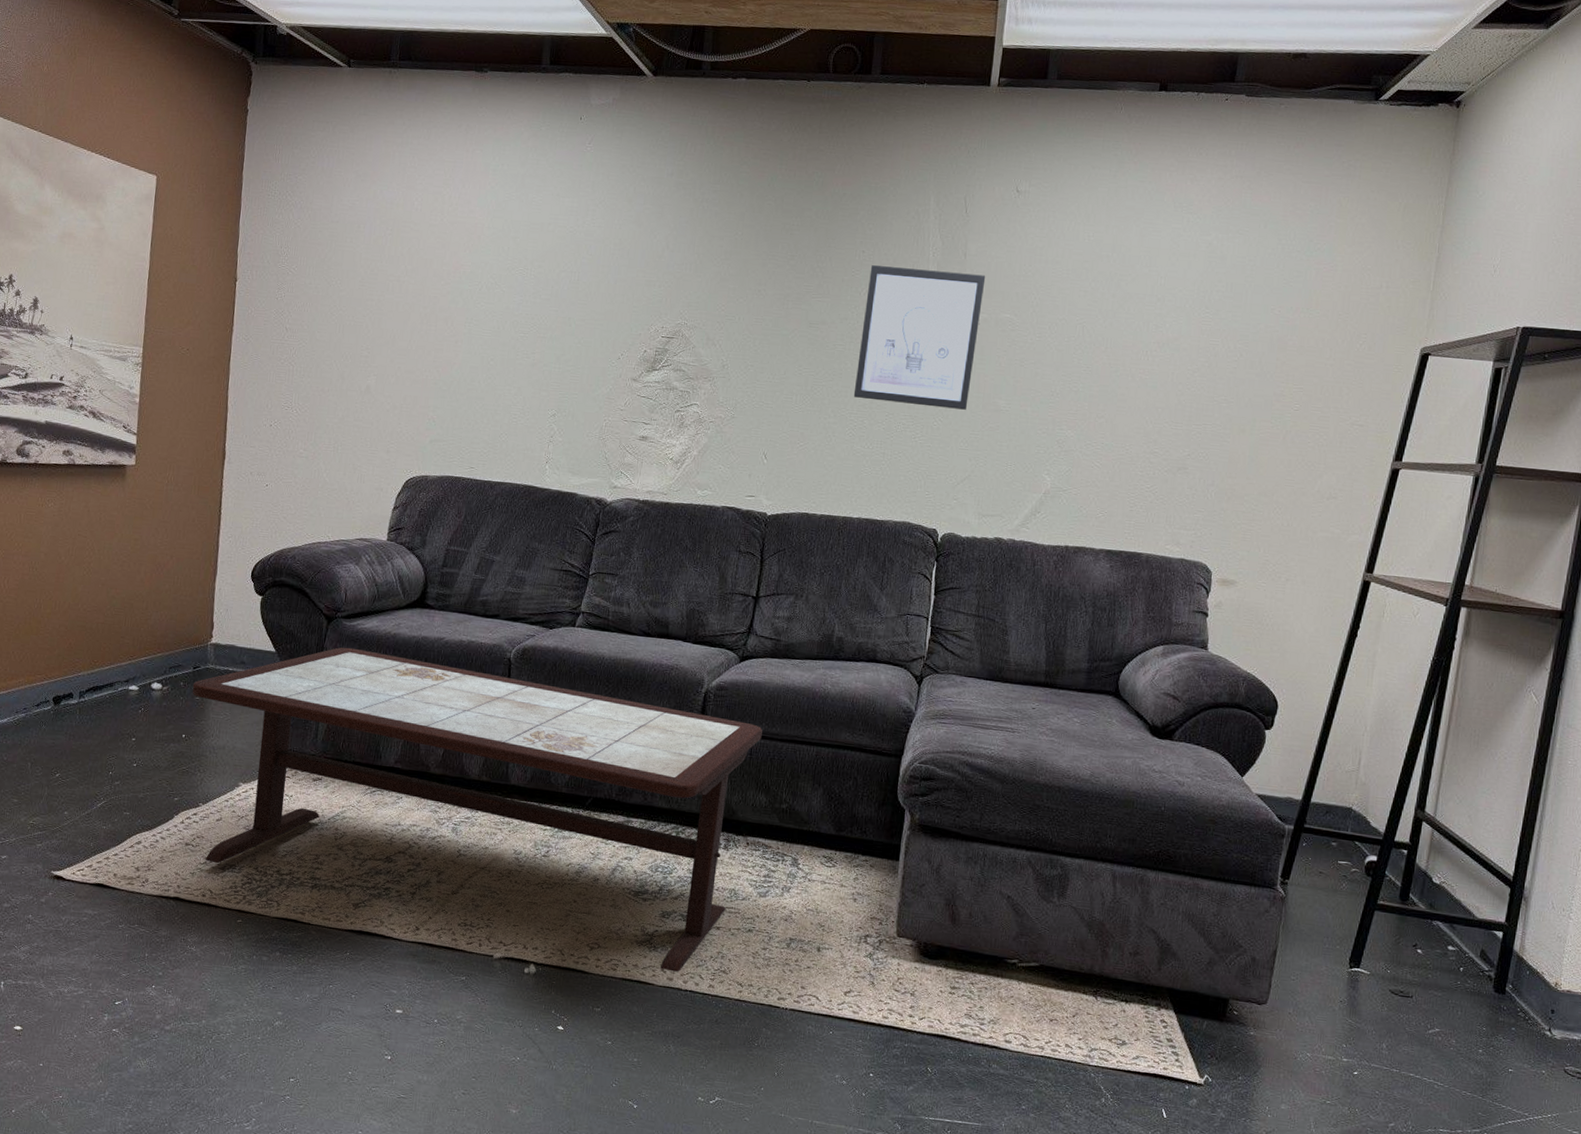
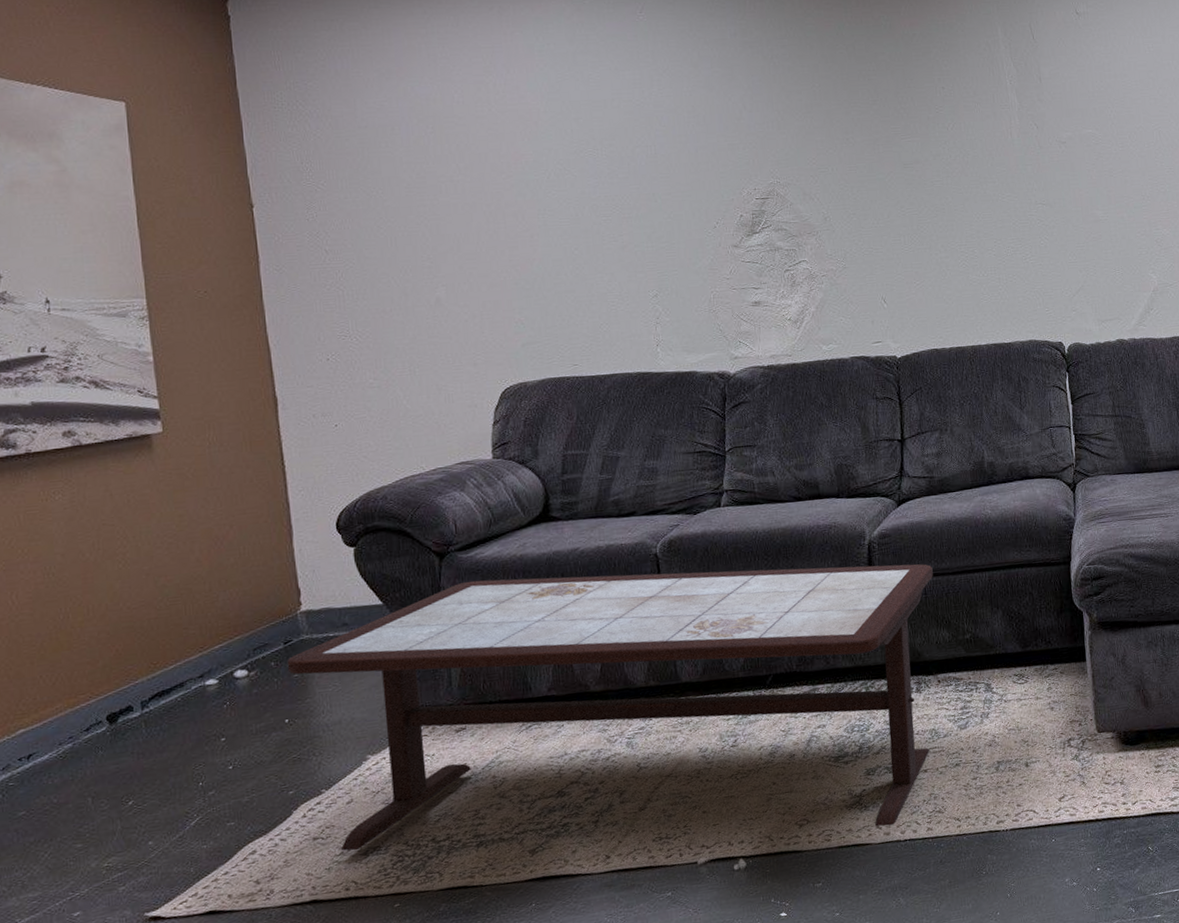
wall art: present [853,265,986,410] -> none [953,96,1069,230]

